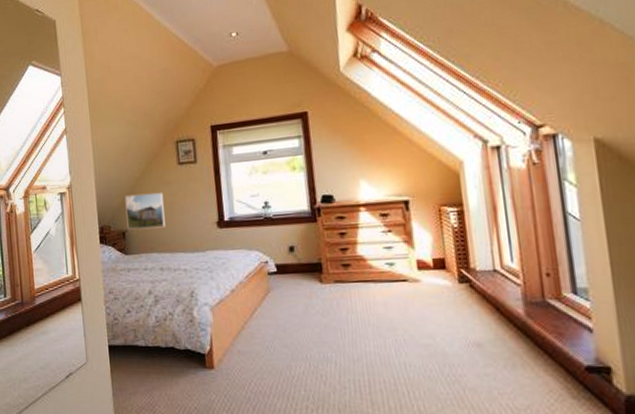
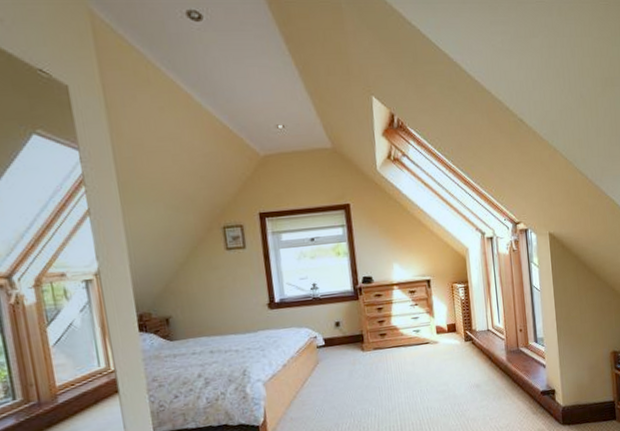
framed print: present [124,192,166,229] -> none [167,277,214,315]

